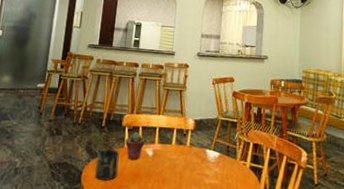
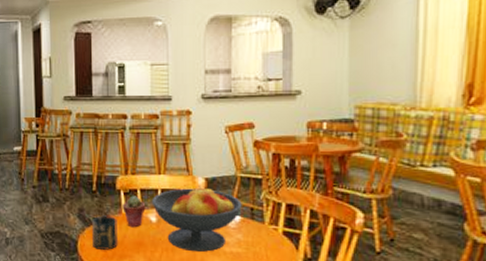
fruit bowl: none [150,126,221,183] -> present [151,186,242,252]

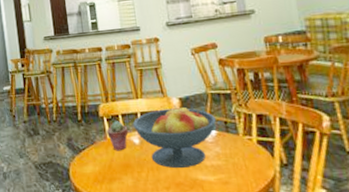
cup: present [91,215,118,250] -> none [80,142,107,175]

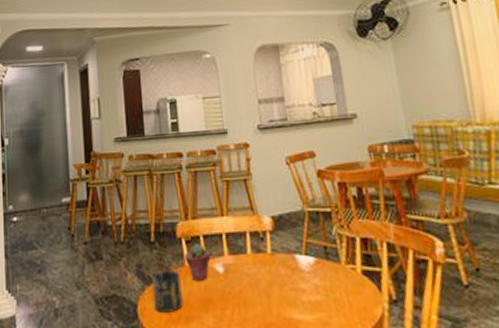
cup: none [80,142,107,175] -> present [151,270,183,313]
fruit bowl: present [132,106,216,168] -> none [216,226,314,304]

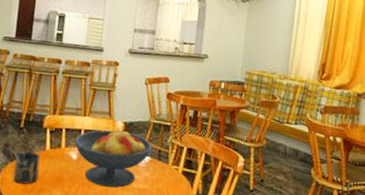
potted succulent: present [185,243,211,282] -> none [46,134,69,164]
fruit bowl: none [216,226,314,304] -> present [74,128,152,188]

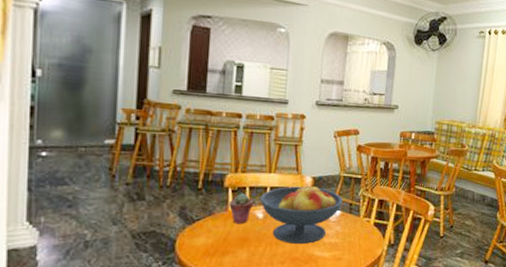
cup: present [13,151,41,184] -> none [193,213,223,247]
potted succulent: none [46,134,69,164] -> present [229,193,254,224]

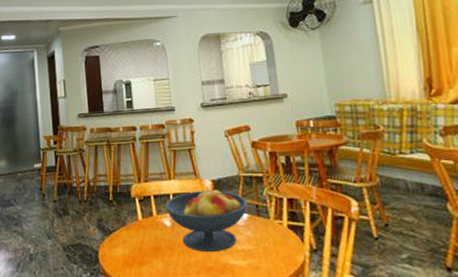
potted succulent: present [229,193,254,224] -> none [138,202,160,234]

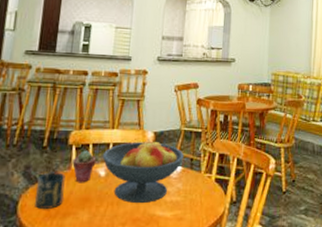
cup: none [110,224,137,258] -> present [35,172,66,209]
potted succulent: none [138,202,160,234] -> present [72,150,96,183]

